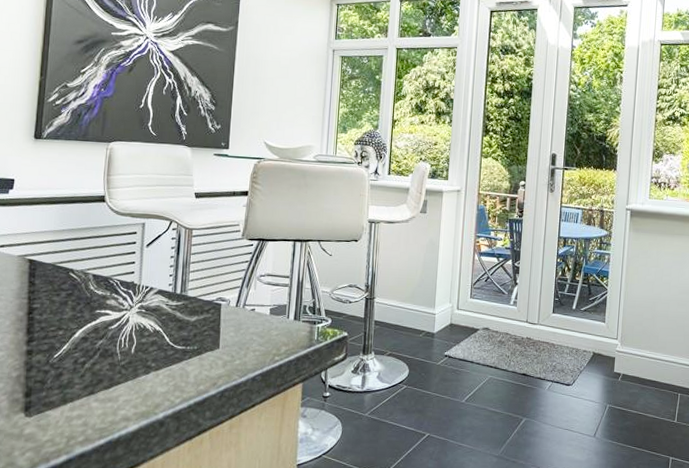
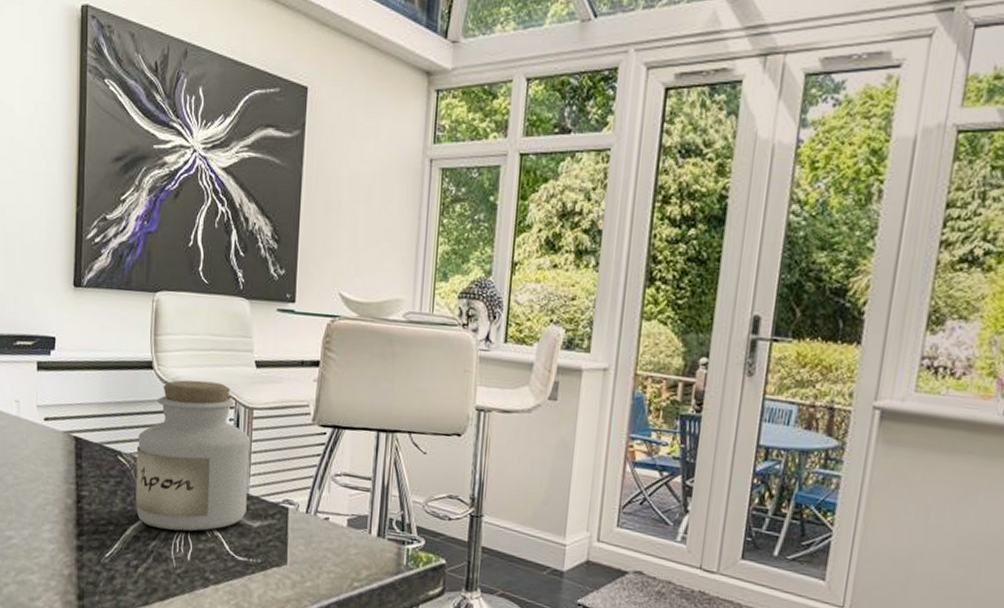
jar: none [85,209,190,330] -> present [135,380,251,531]

